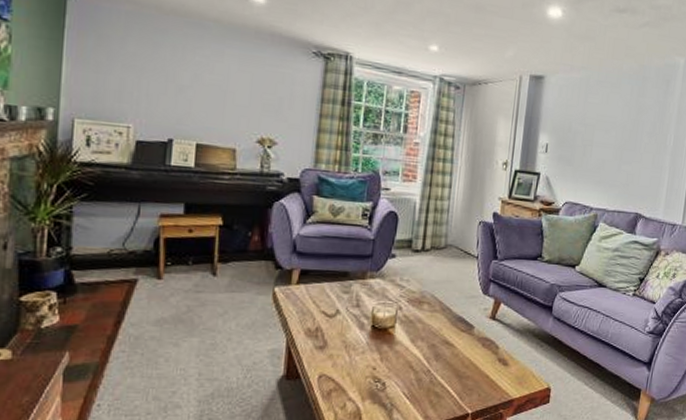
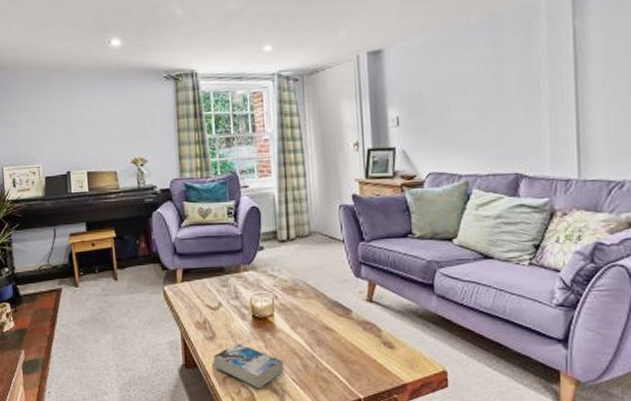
book: none [319,355,397,404] -> present [213,344,284,390]

